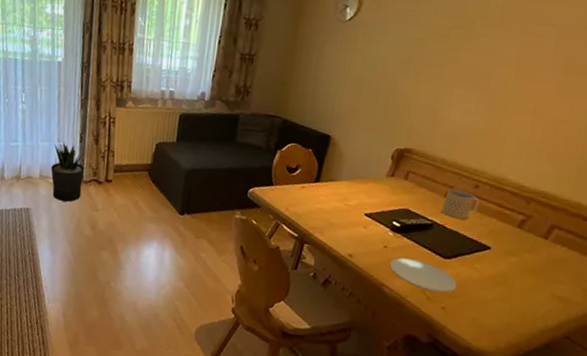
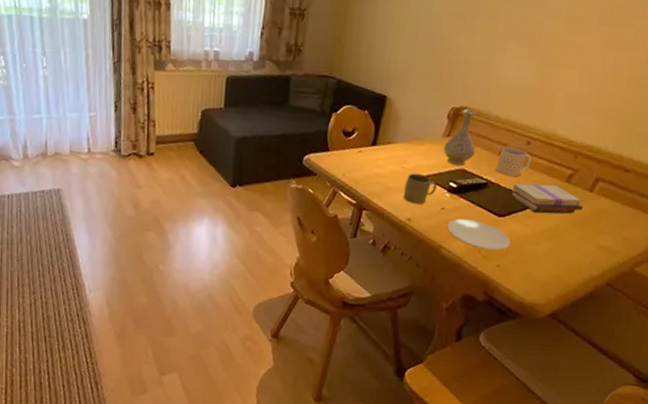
planter: present [51,140,84,202] -> none [83,110,122,179]
mug: none [344,210,380,241] -> present [403,173,437,204]
vase: none [386,150,423,206] -> present [443,109,478,165]
books: none [458,226,537,261] -> present [512,183,583,214]

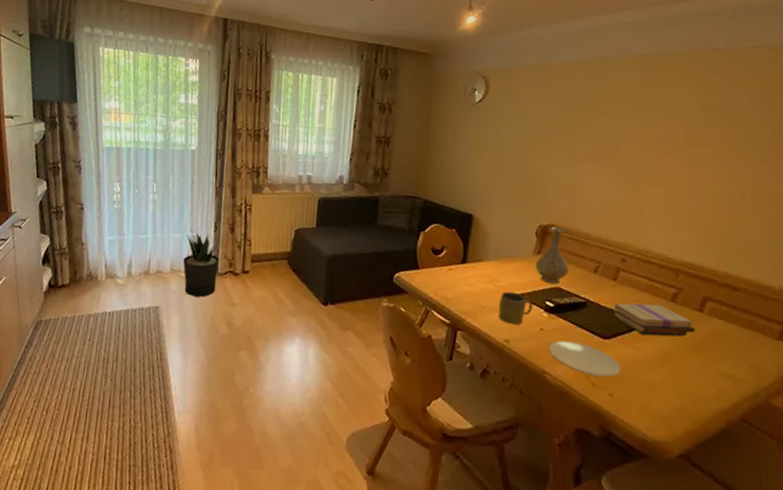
planter: none [83,110,122,179] -> present [183,230,219,297]
mug: present [495,146,532,177] -> none [592,264,630,296]

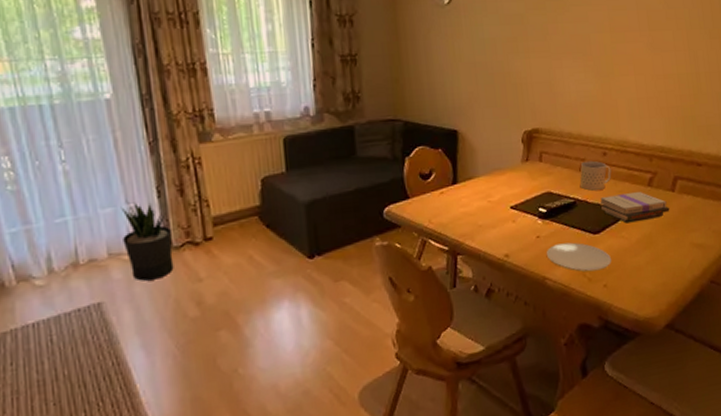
mug: present [498,291,532,324] -> none [494,204,527,238]
vase: present [535,227,569,284] -> none [525,130,557,189]
mug: none [592,264,630,296] -> present [579,160,612,191]

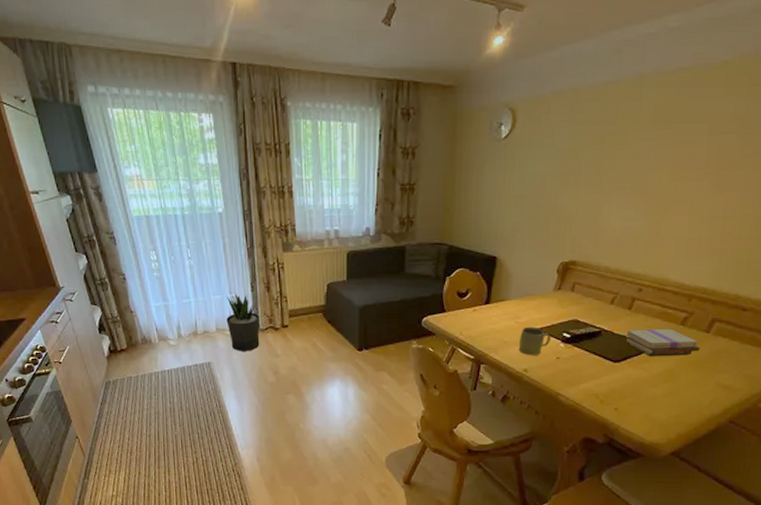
mug: none [494,204,527,238] -> present [518,327,551,355]
plate: present [546,242,612,272] -> none [563,367,628,395]
mug: present [579,160,612,191] -> none [608,295,644,324]

